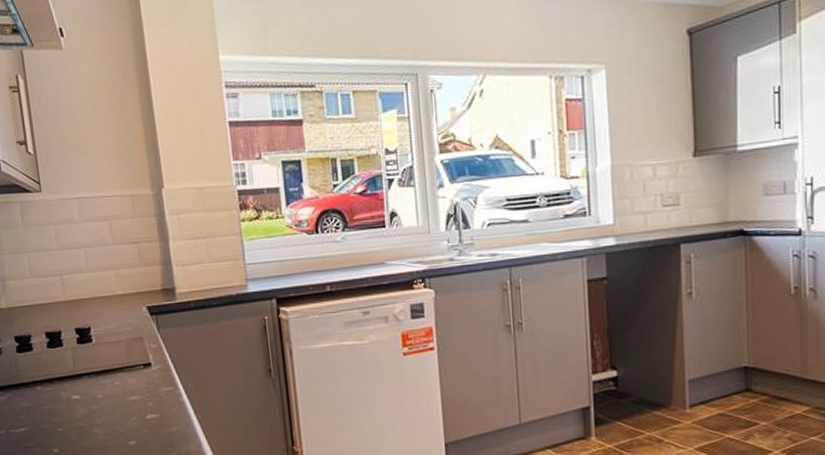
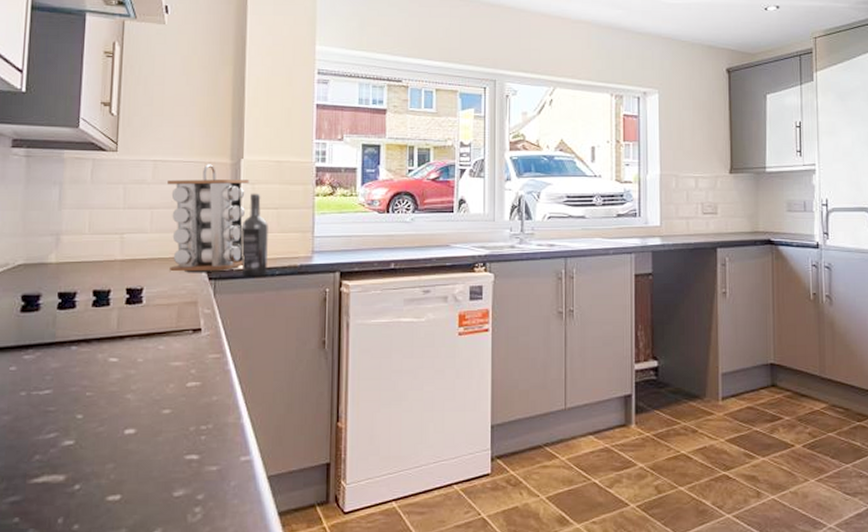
spice rack: none [94,197,180,310] -> present [168,164,250,272]
wine bottle: none [173,223,205,310] -> present [241,193,268,277]

